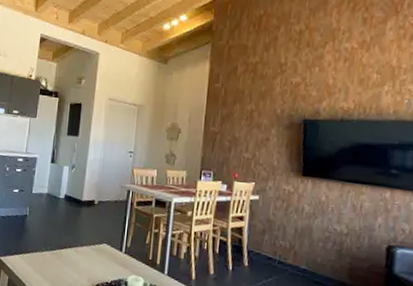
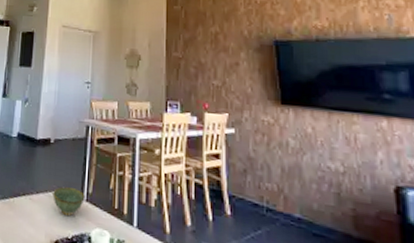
bowl: none [95,241,124,265] -> present [53,186,85,216]

